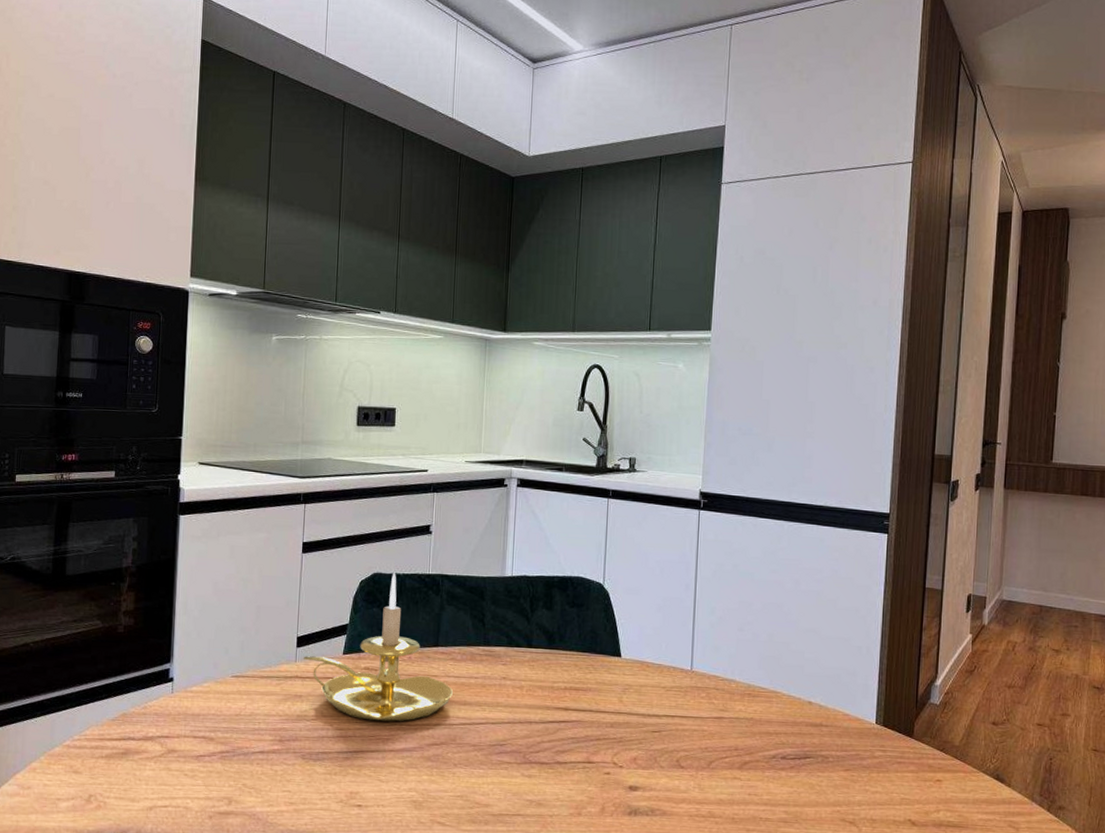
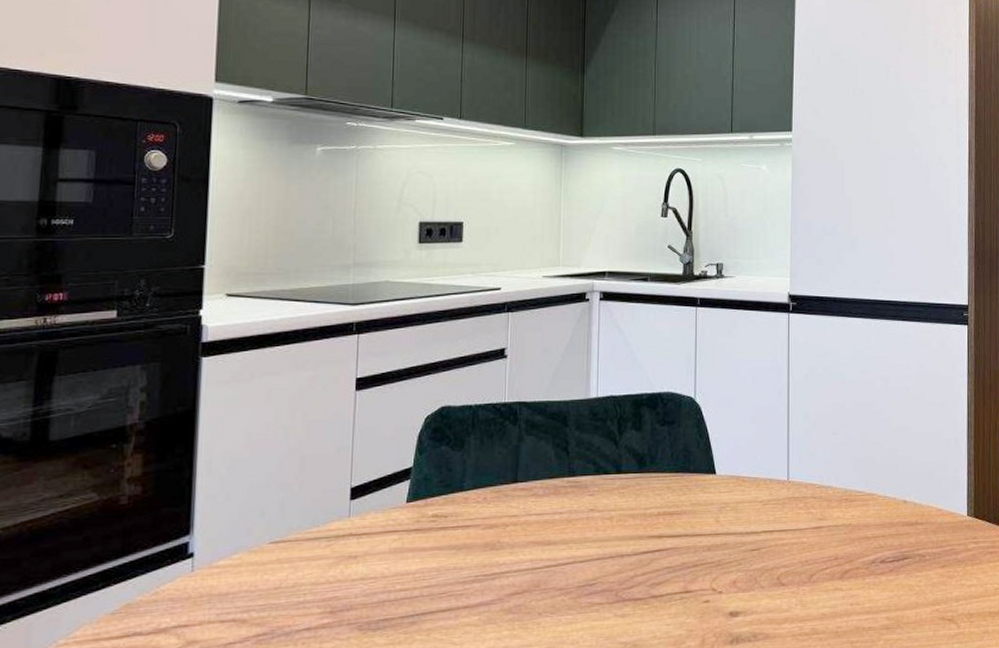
candle holder: present [303,573,453,722] -> none [358,404,535,575]

